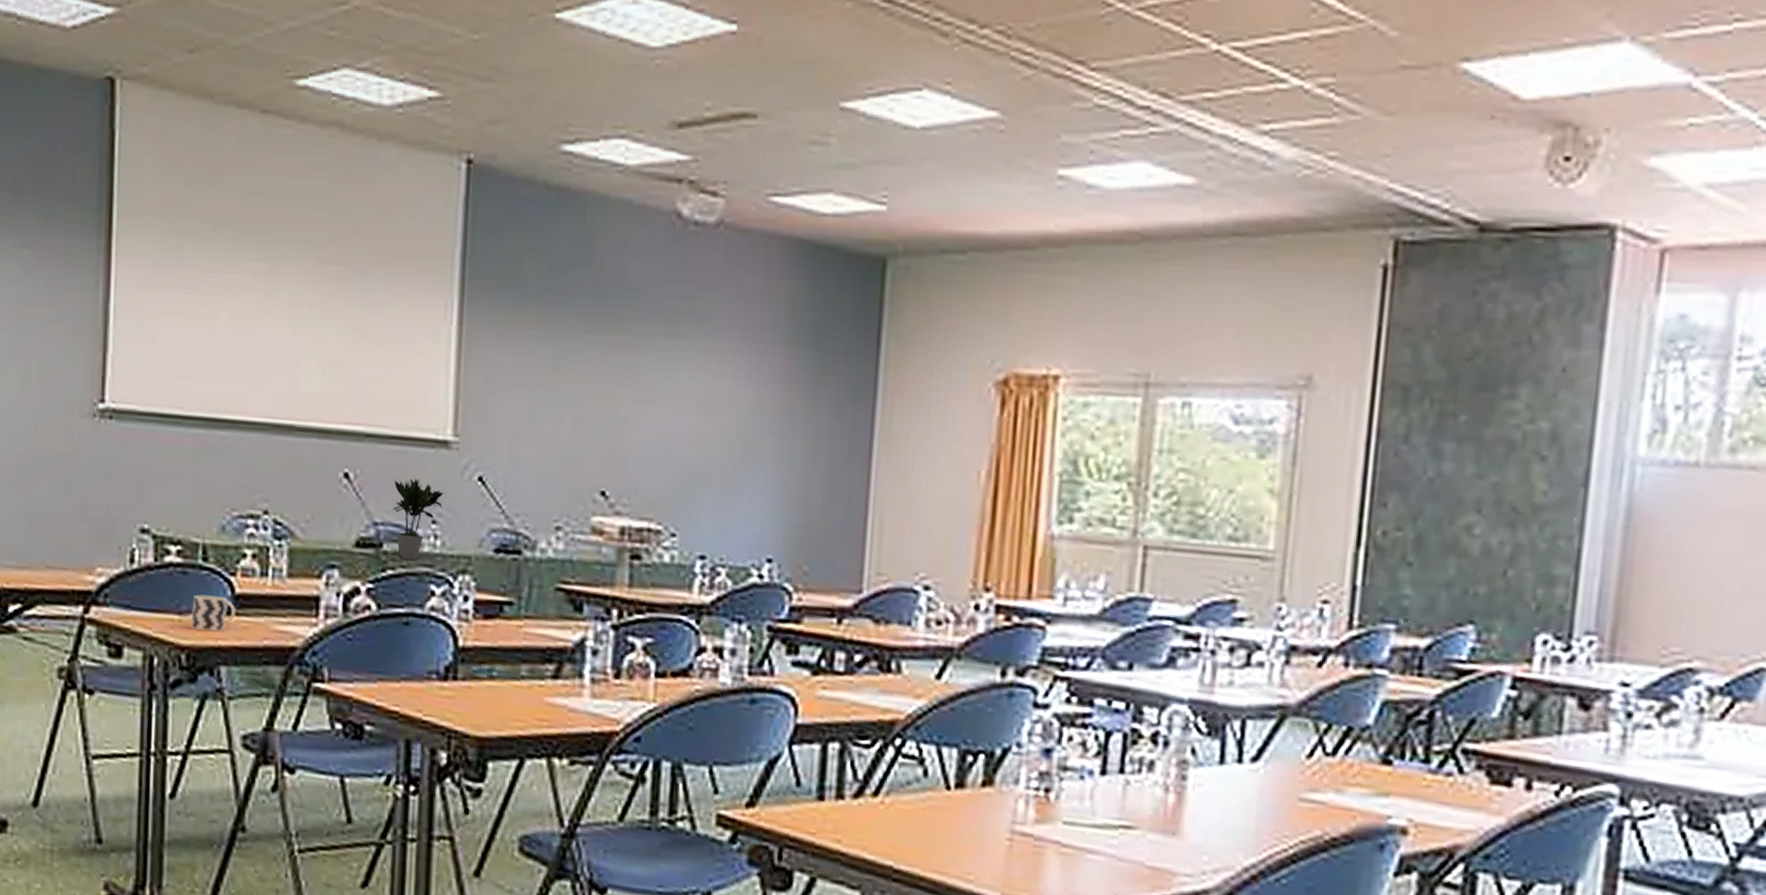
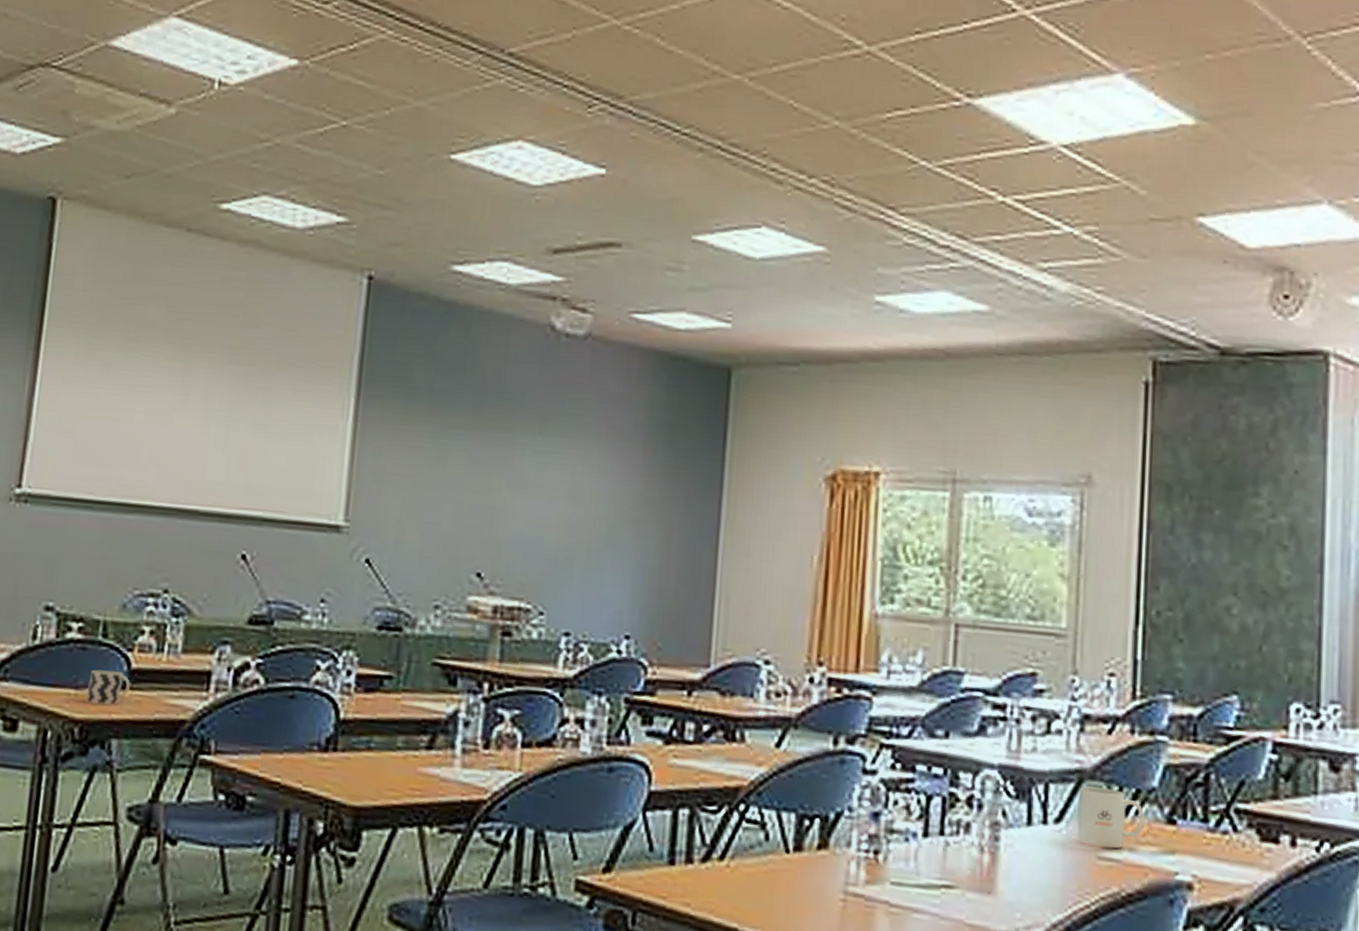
potted plant: present [392,478,445,561] -> none [284,560,334,637]
mug: none [1276,723,1356,791] -> present [1077,786,1145,849]

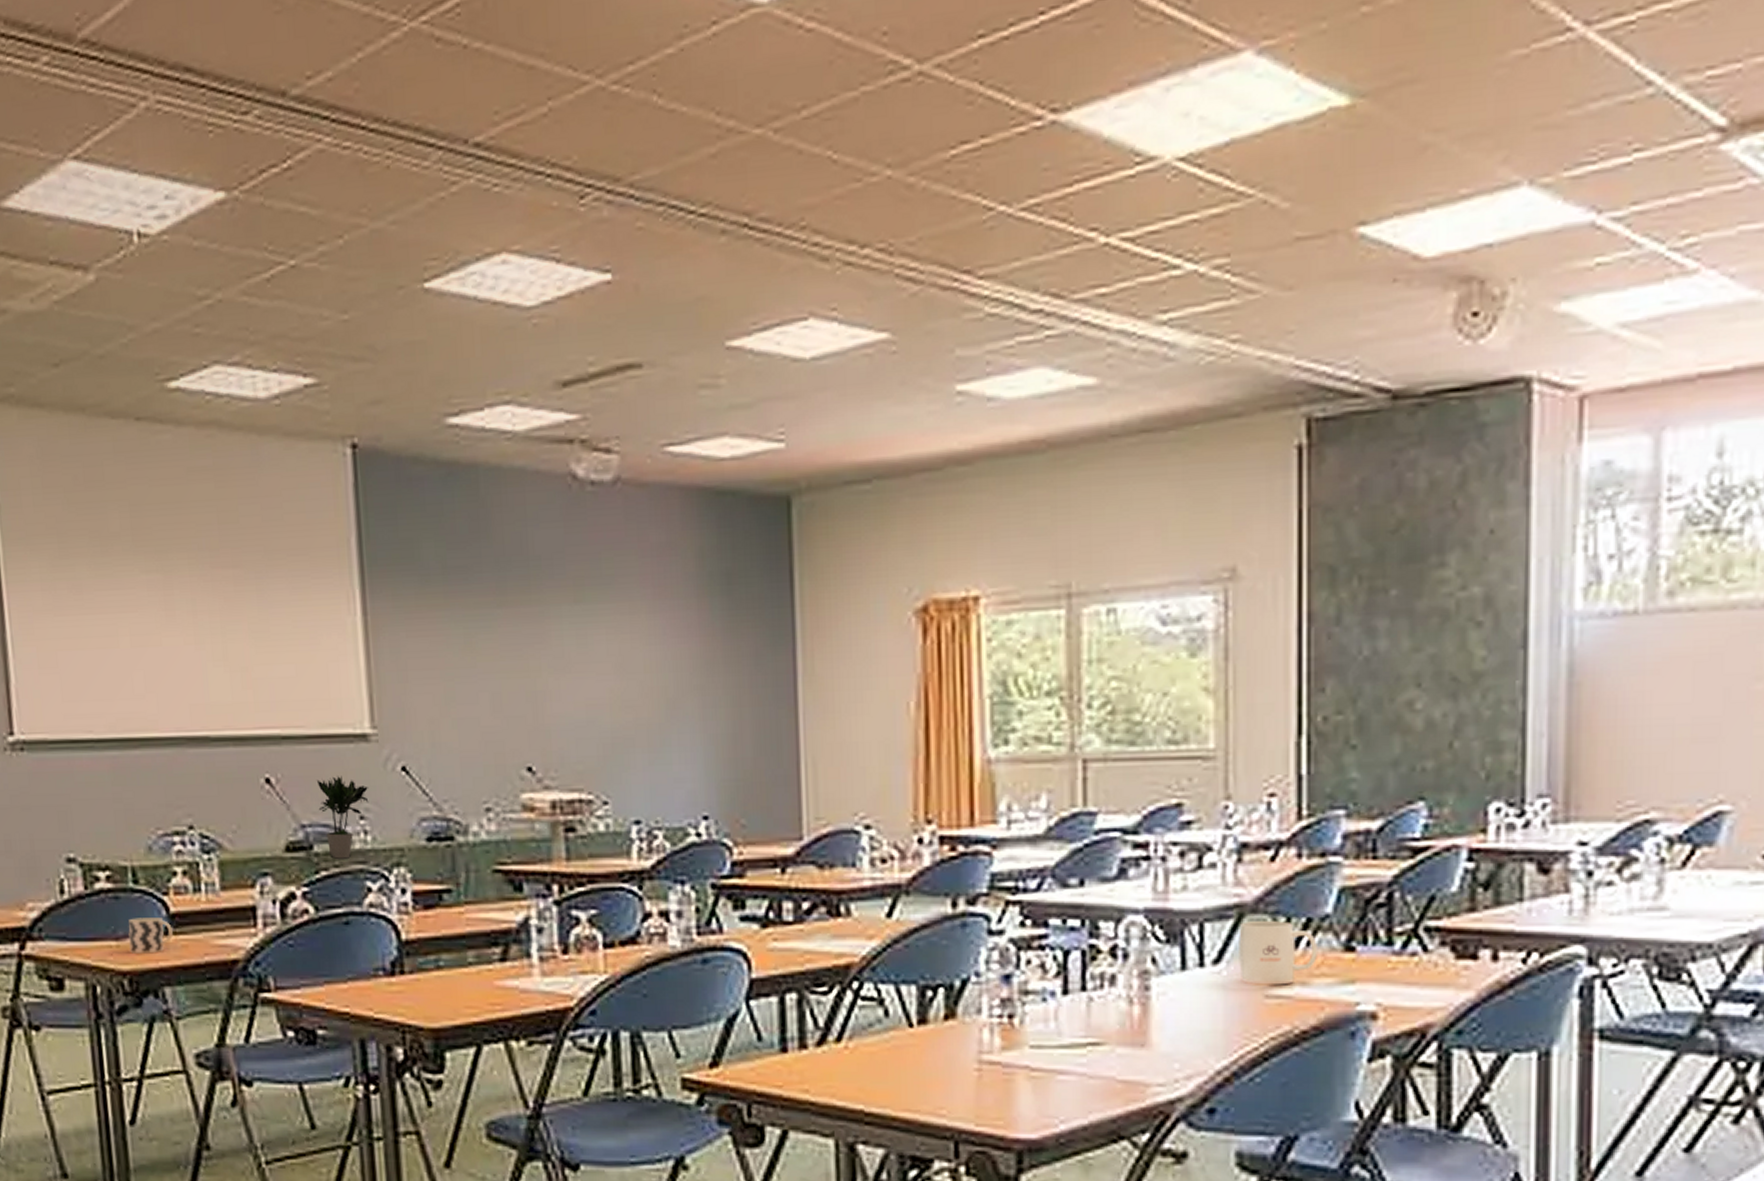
potted plant: none [284,560,334,637] -> present [316,776,369,859]

